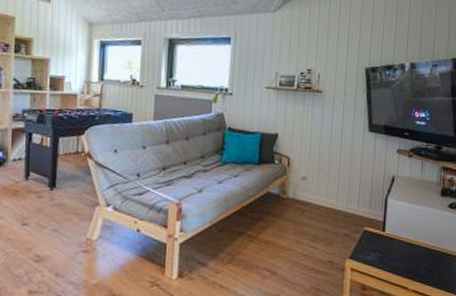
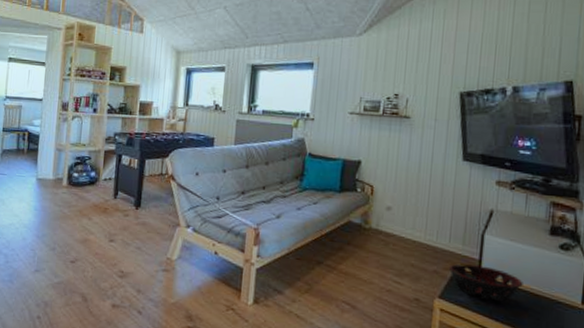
decorative bowl: none [357,226,420,258] -> present [448,263,523,302]

